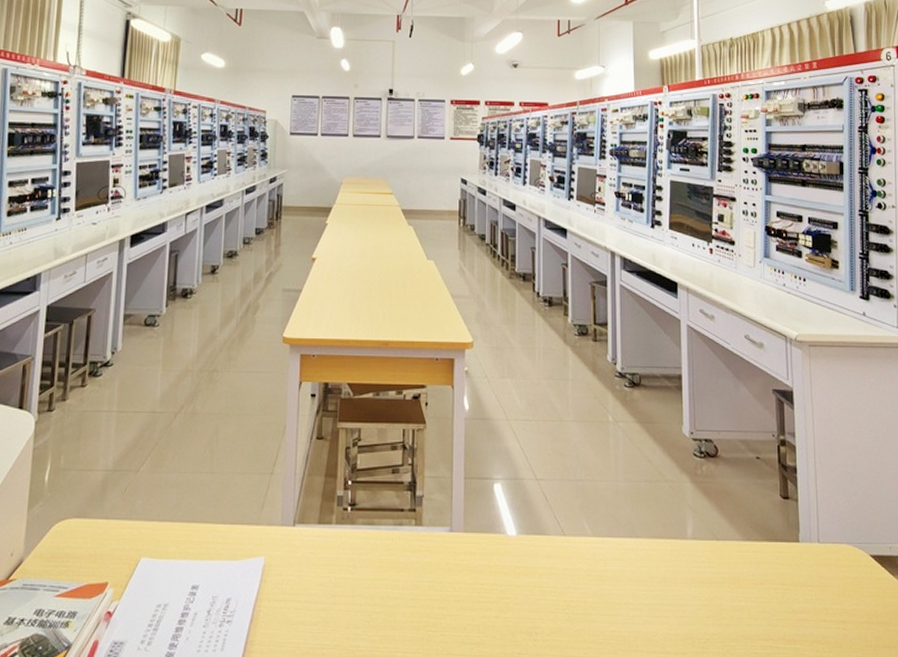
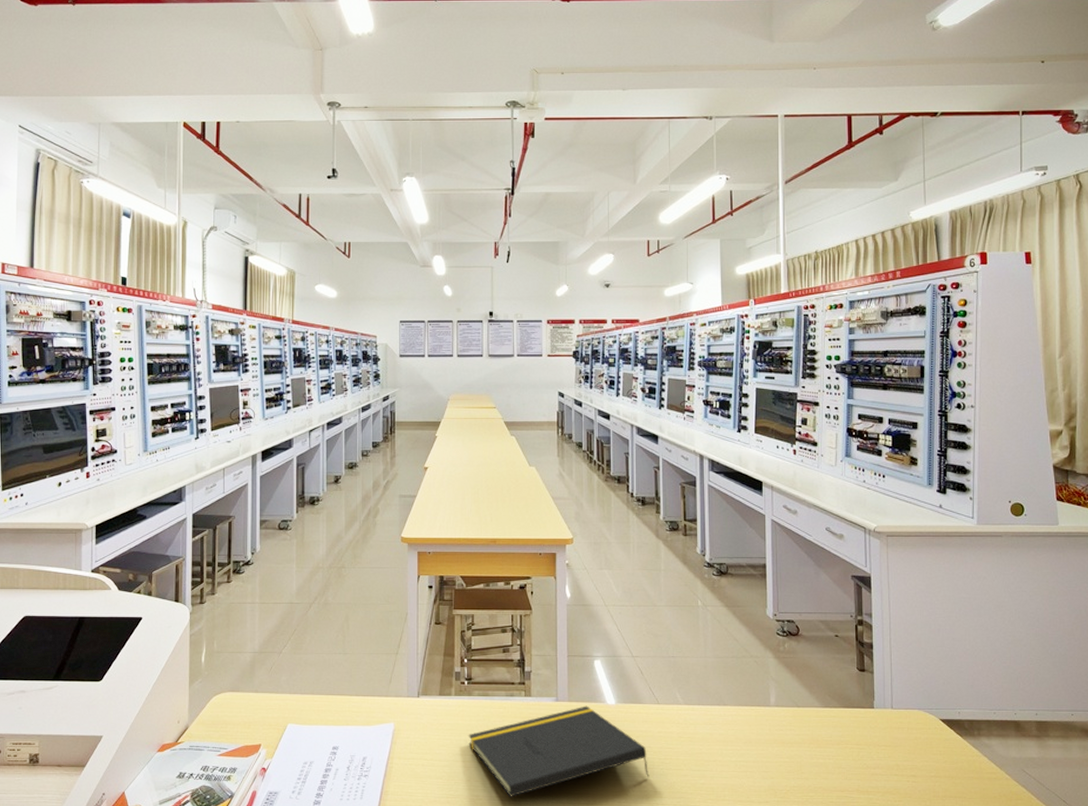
notepad: none [349,537,554,648] -> present [468,705,649,797]

